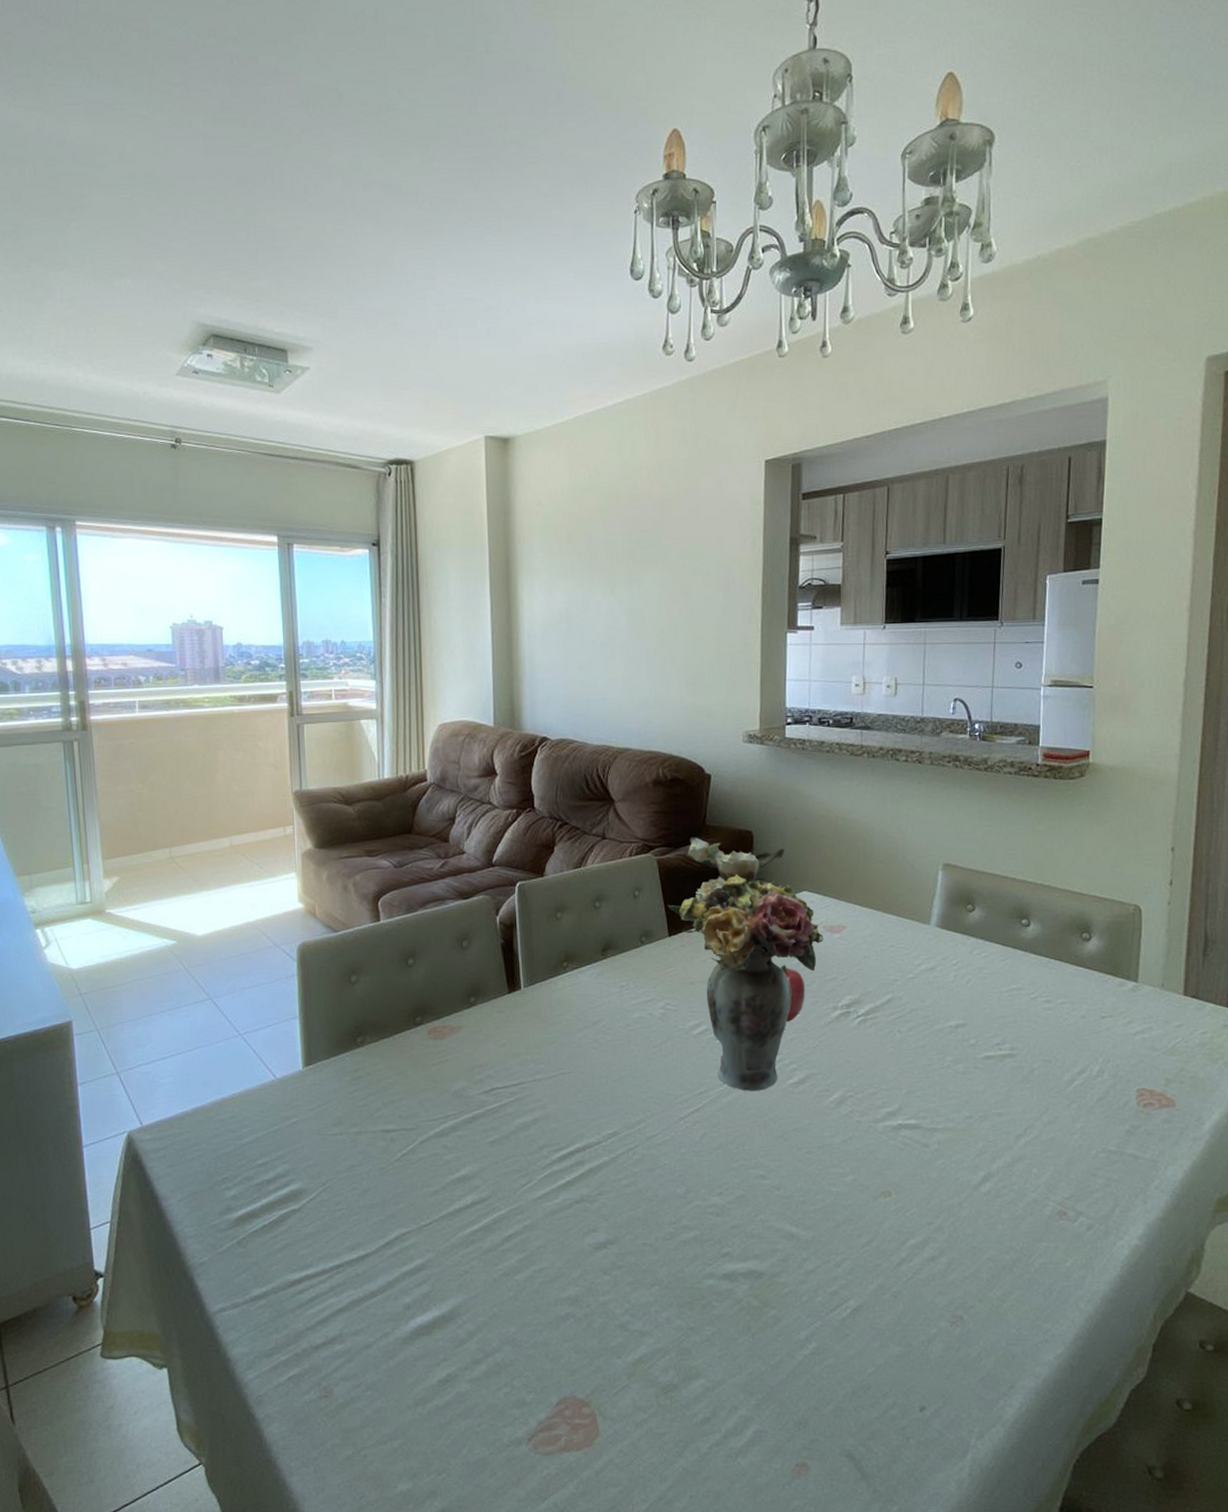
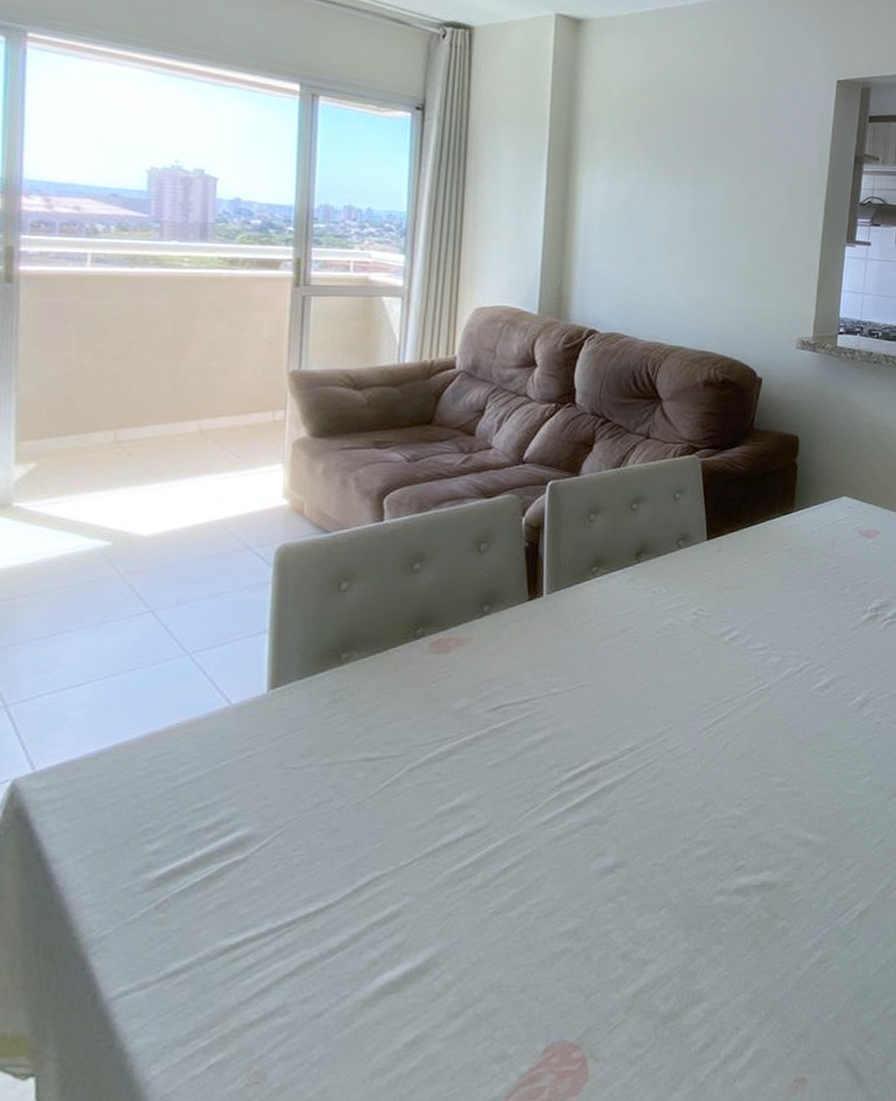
flower arrangement: present [667,837,824,1091] -> none [708,440,859,697]
fruit: present [779,964,806,1022] -> none [815,569,838,626]

